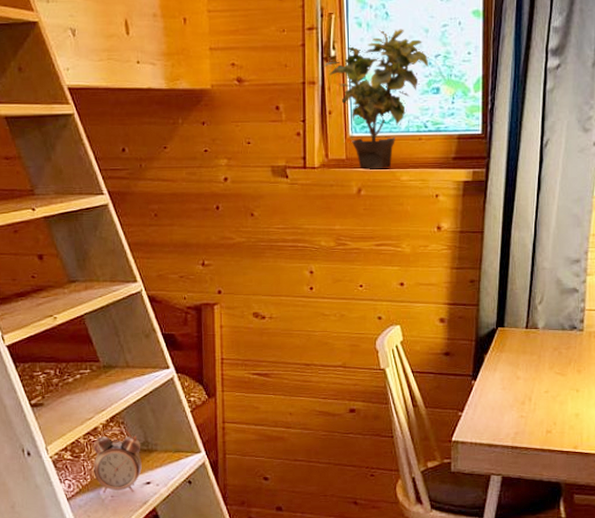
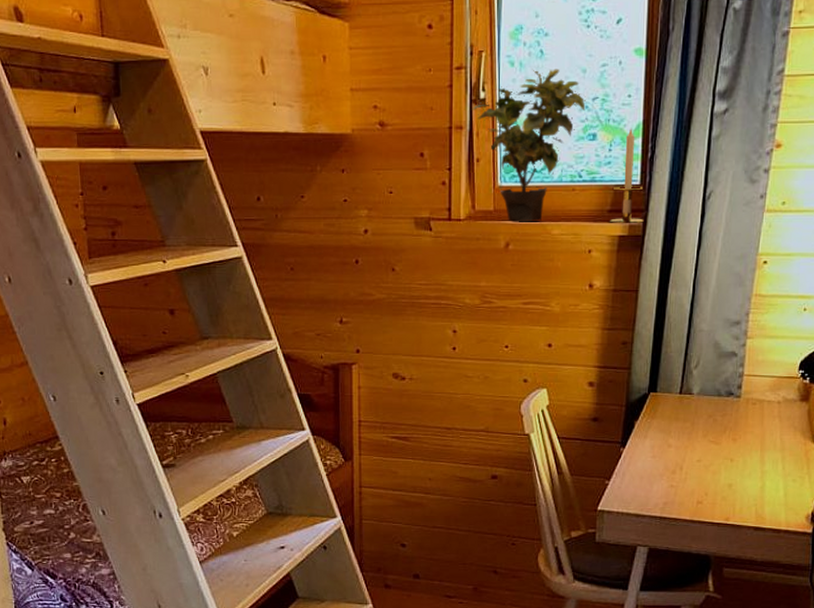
alarm clock: present [93,428,142,493] -> none [226,491,276,557]
candle: none [454,82,487,171] -> present [609,127,644,224]

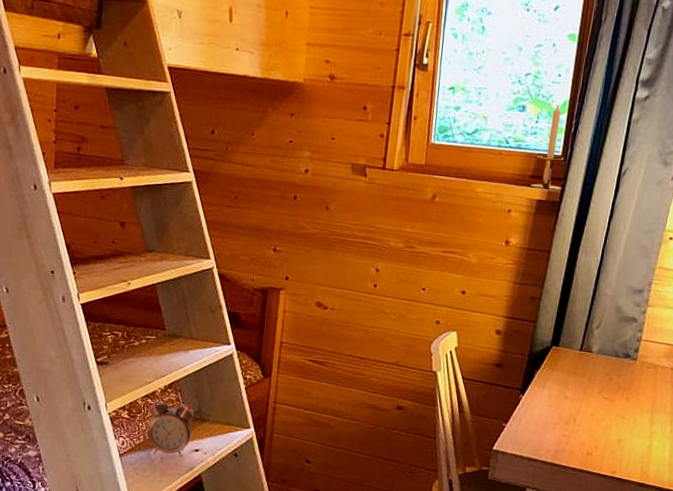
alarm clock: none [226,491,276,557] -> present [147,394,195,458]
potted plant: present [472,68,586,224] -> none [414,42,520,179]

